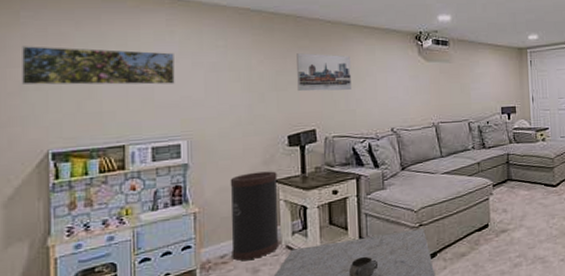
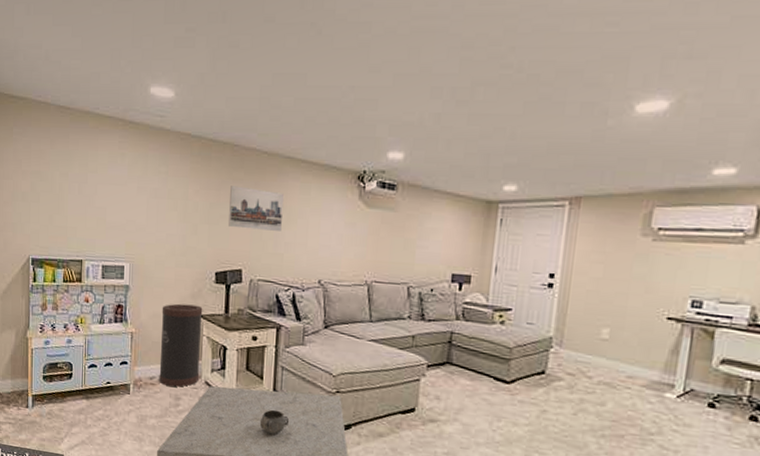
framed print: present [22,46,175,86] -> none [14,160,124,207]

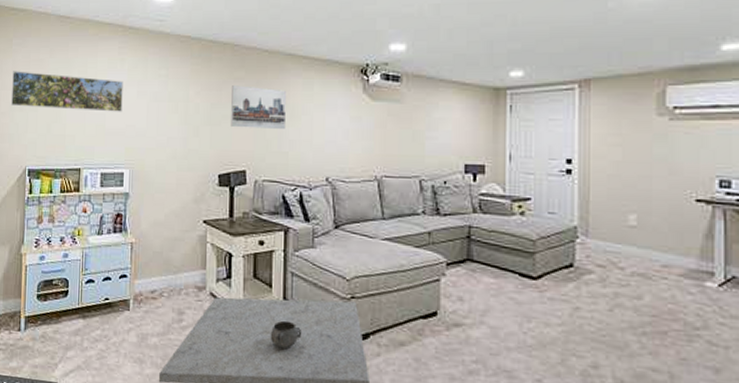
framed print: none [14,160,124,207] -> present [11,71,123,112]
trash can: present [159,303,203,388] -> none [161,209,206,301]

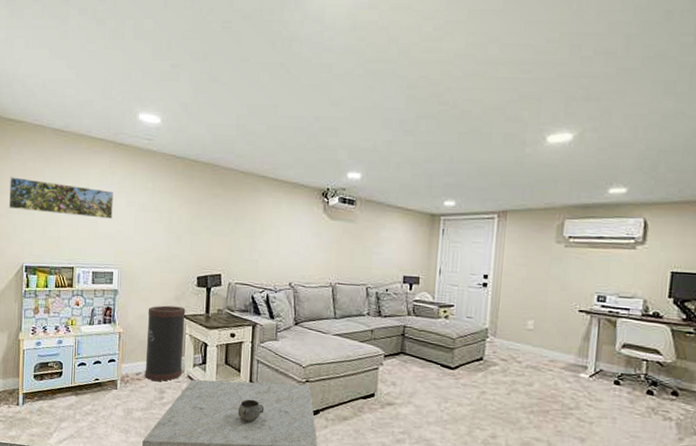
trash can: none [161,209,206,301] -> present [145,305,186,382]
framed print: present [231,85,287,129] -> none [209,201,259,240]

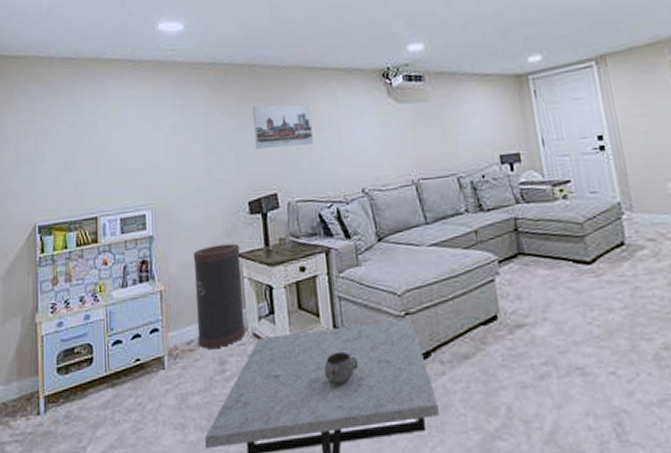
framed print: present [9,177,114,219] -> none [15,117,139,160]
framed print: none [209,201,259,240] -> present [253,104,313,150]

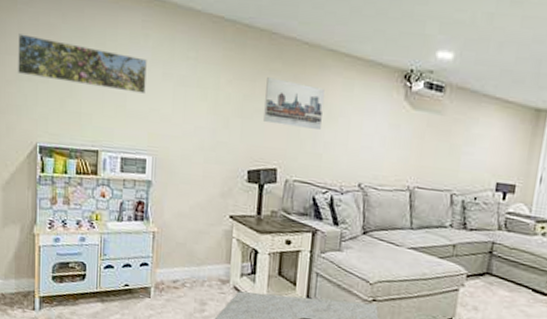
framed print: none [15,117,139,160] -> present [18,34,147,94]
trash can: present [193,243,246,349] -> none [183,202,233,292]

